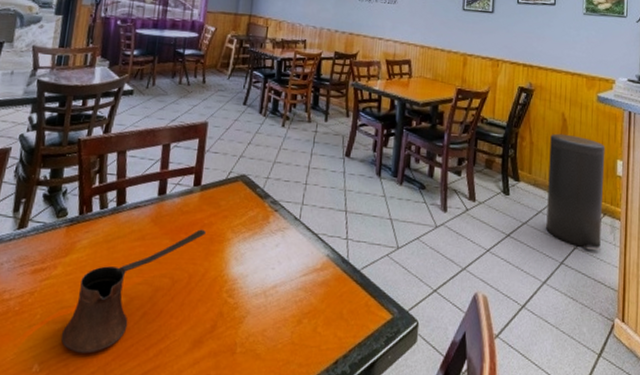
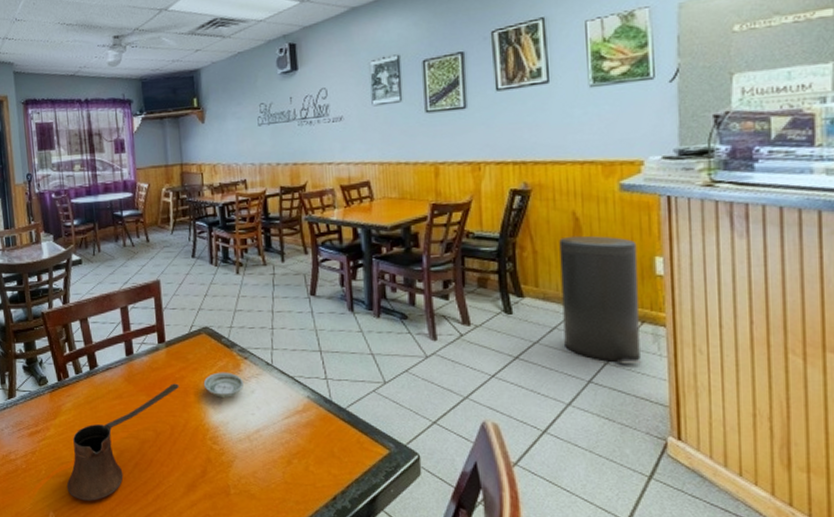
saucer: none [230,222,270,249] -> present [203,372,244,398]

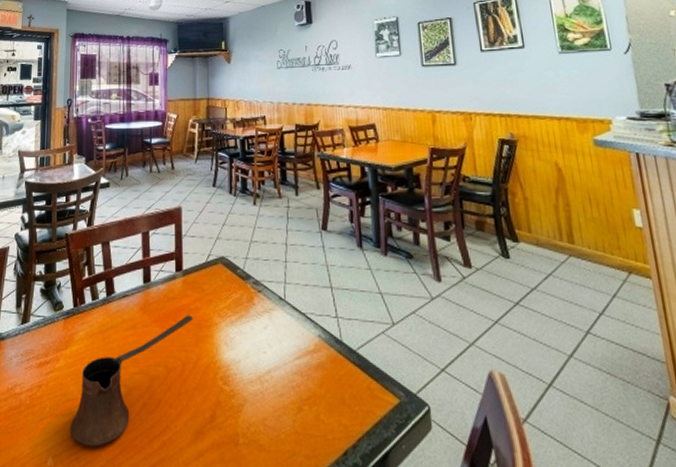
saucer: present [203,372,244,398] -> none [217,305,256,333]
pedal bin: present [559,235,642,365] -> none [546,185,635,316]

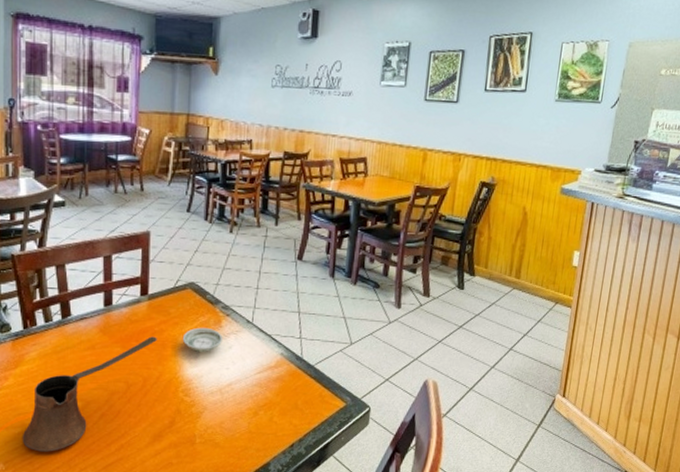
saucer: none [217,305,256,333] -> present [182,327,222,352]

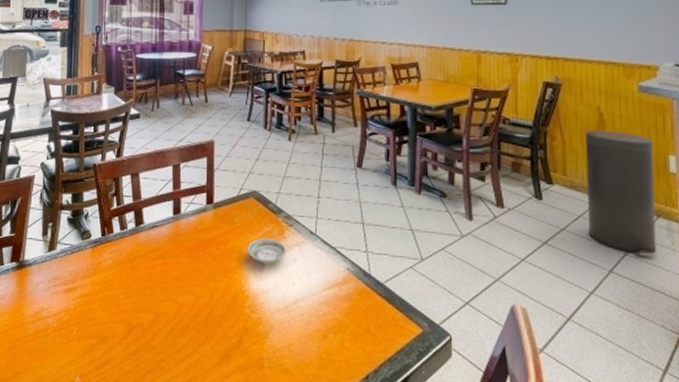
coffee pot: present [22,336,157,452] -> none [97,246,223,368]
pedal bin: none [498,227,564,337] -> present [585,130,658,257]

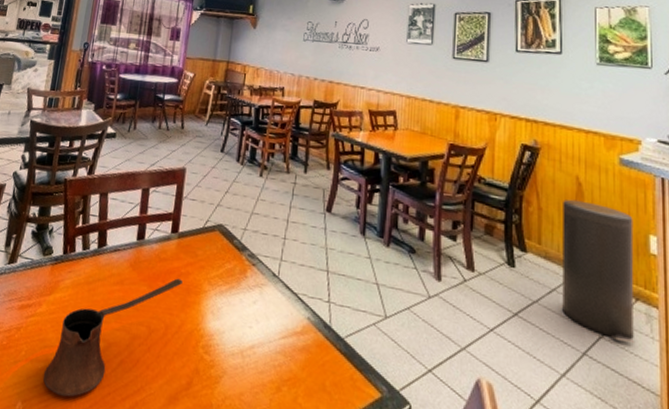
coffee pot: none [97,246,223,368] -> present [43,278,183,398]
saucer: present [247,238,286,265] -> none [207,274,247,304]

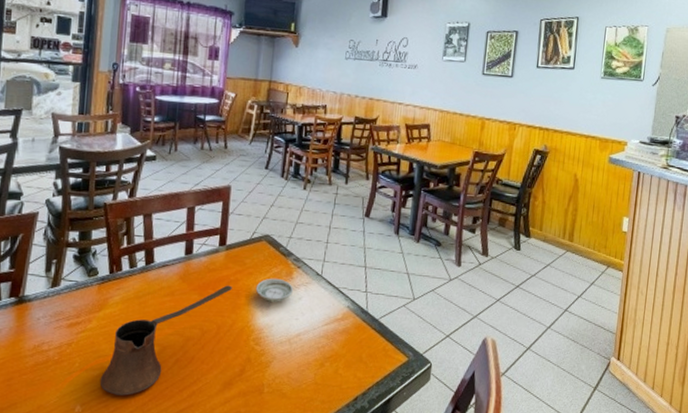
saucer: none [207,274,247,304] -> present [255,278,293,302]
pedal bin: present [562,199,636,344] -> none [553,193,614,299]

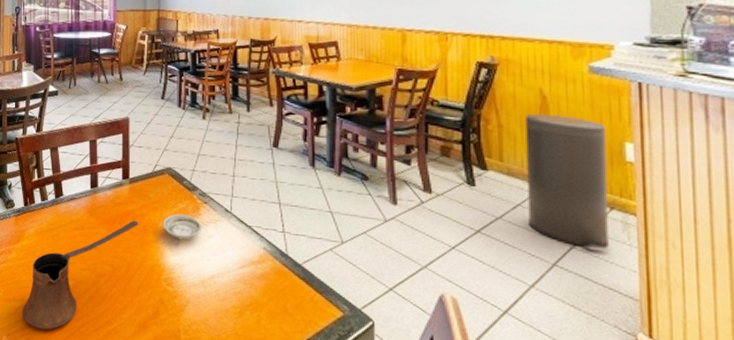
pedal bin: none [553,193,614,299] -> present [525,113,611,252]

